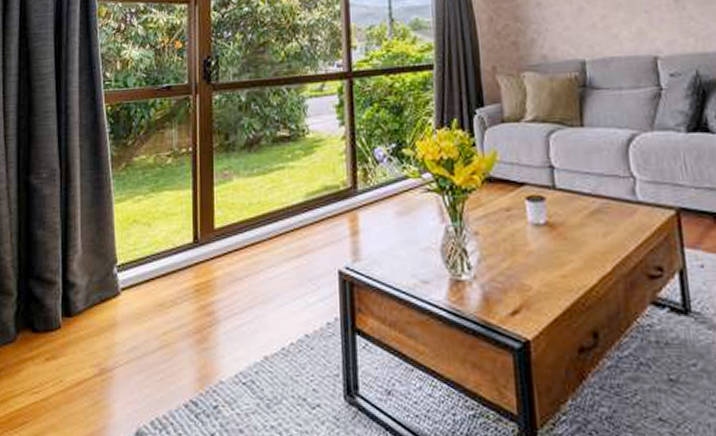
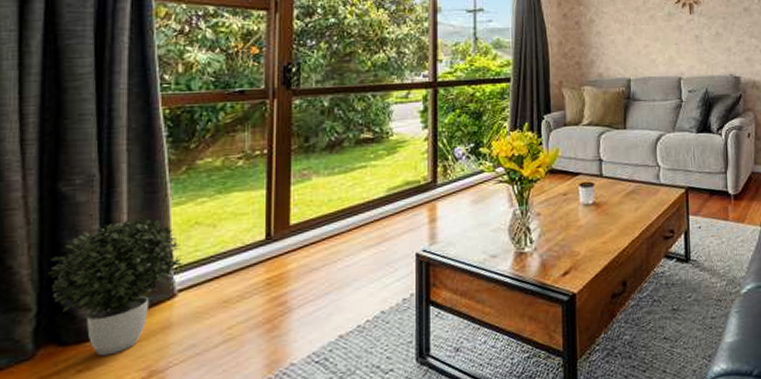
potted plant: none [24,212,124,347] -> present [47,217,182,356]

